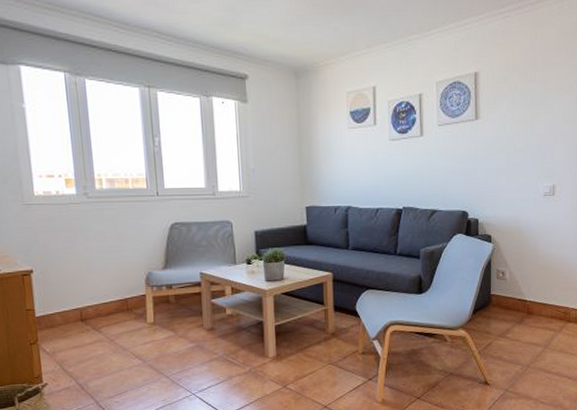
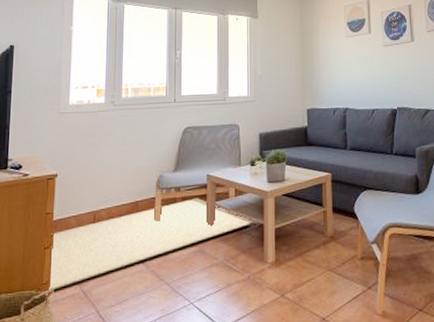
rug: none [36,295,255,386] -> present [46,197,256,293]

